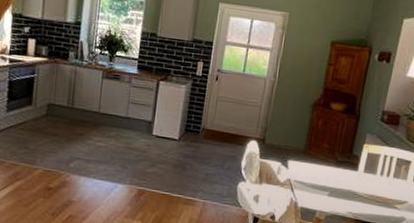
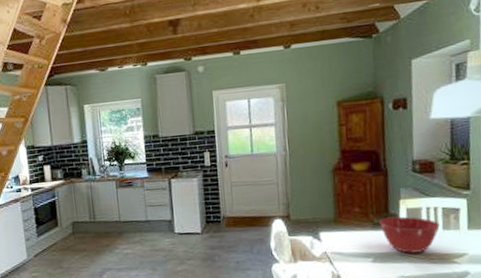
mixing bowl: none [342,157,392,194] -> present [379,216,440,253]

